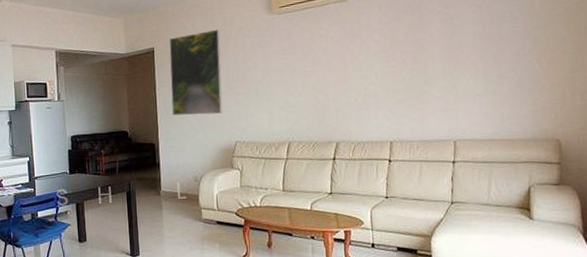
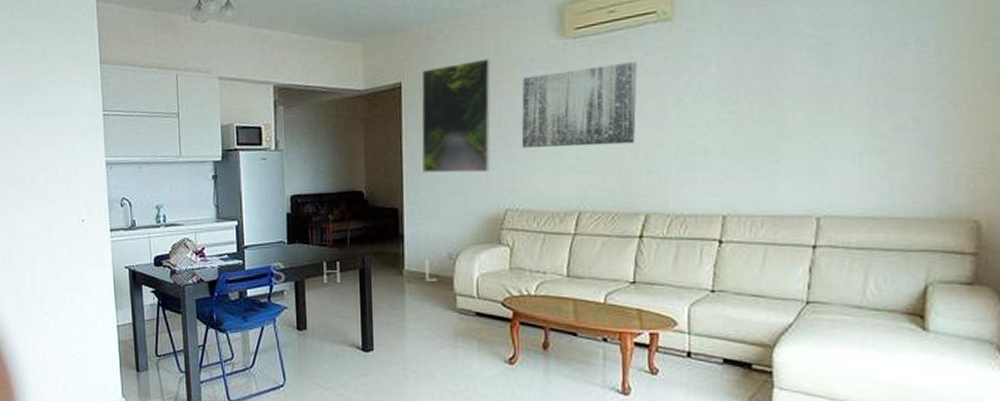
wall art: none [244,31,326,95] -> present [521,62,637,148]

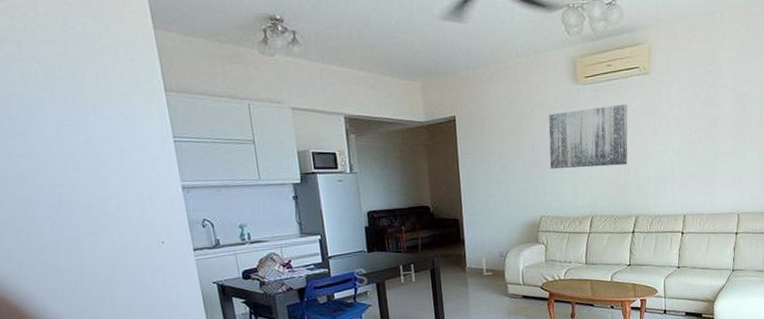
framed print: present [421,58,491,173] -> none [471,98,528,190]

